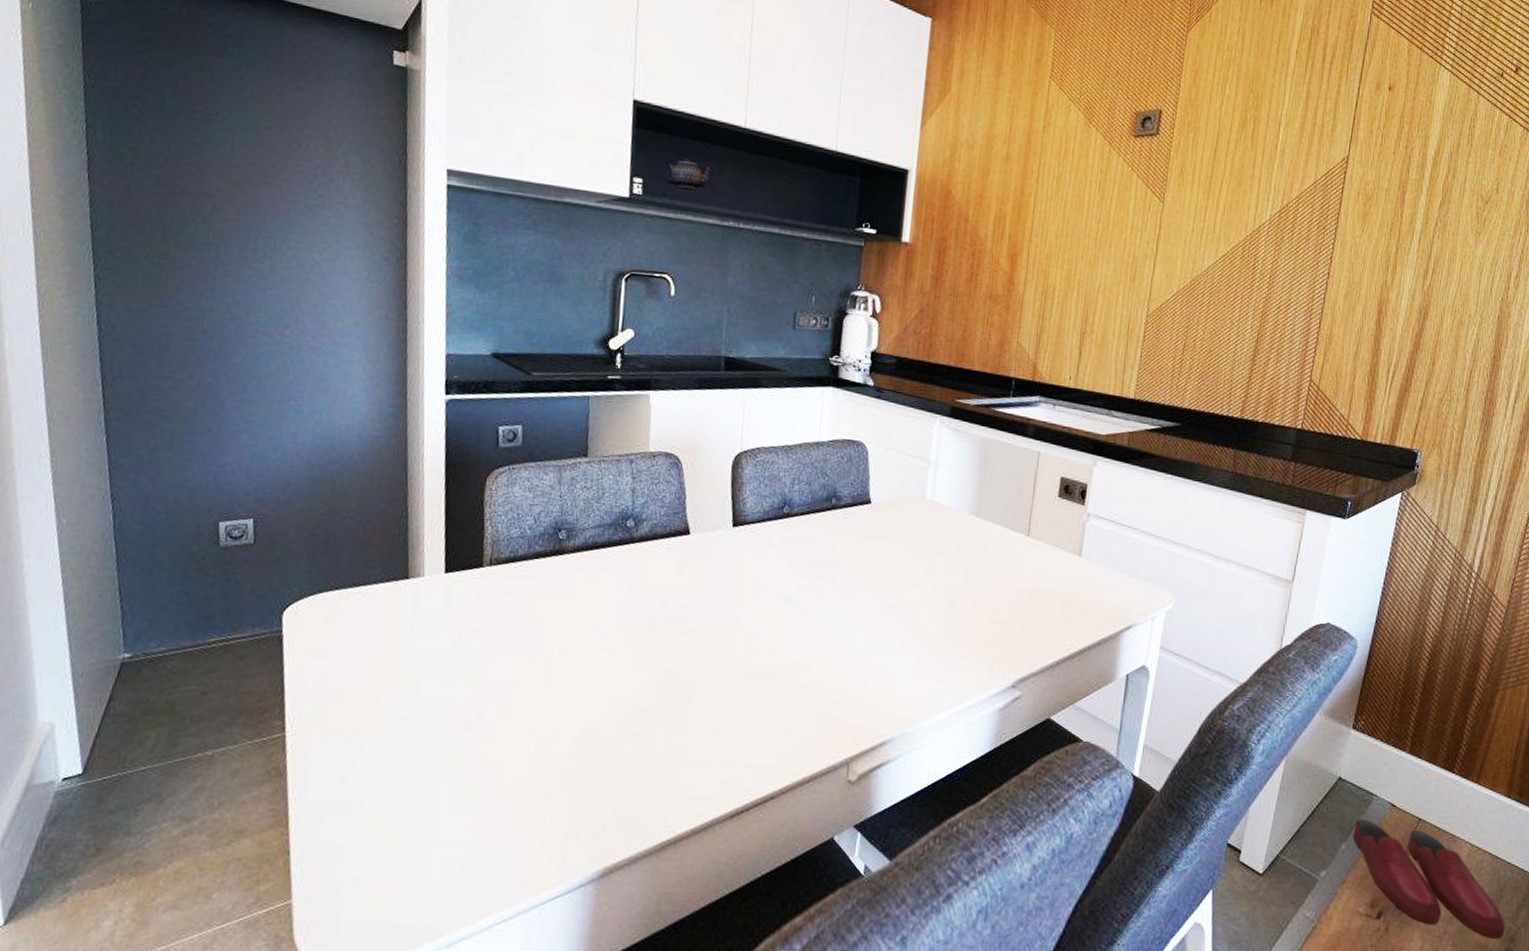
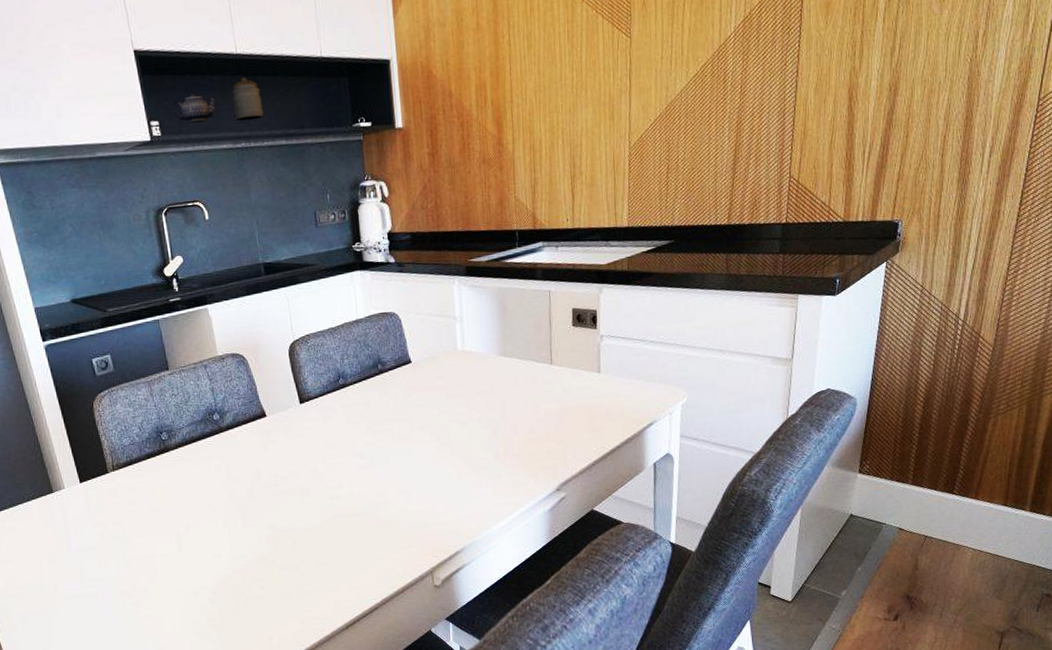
jar: none [728,153,763,201] -> present [231,77,264,121]
slippers: present [1353,819,1505,939] -> none [867,544,1009,621]

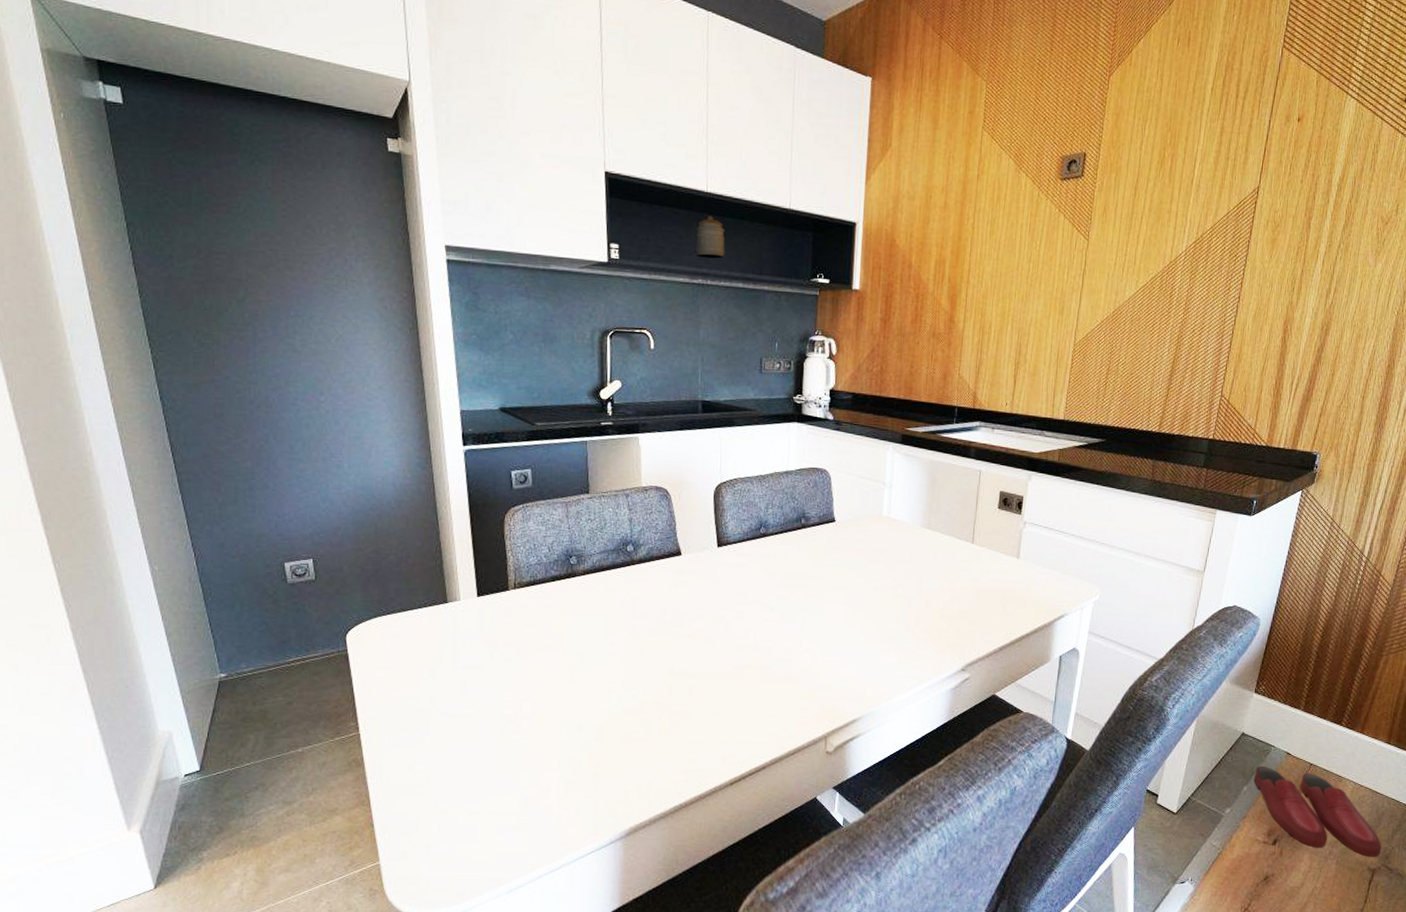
teapot: present [171,91,218,124] -> none [633,221,681,253]
slippers: none [867,544,1009,621] -> present [1253,766,1382,857]

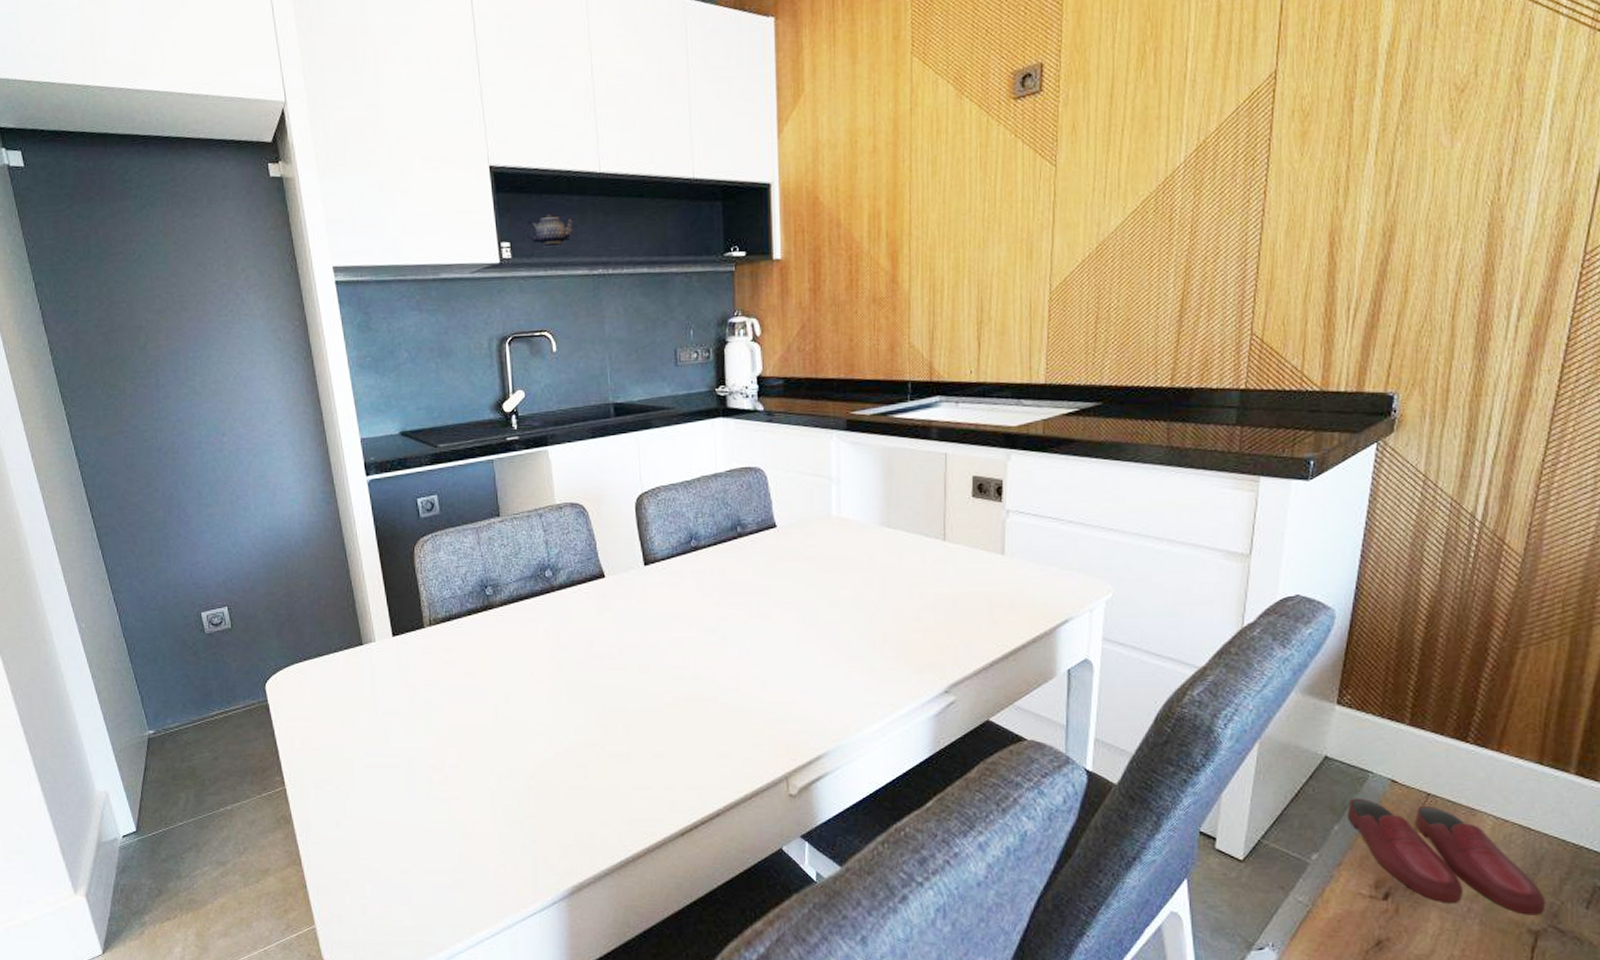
teapot: none [633,221,681,253] -> present [525,212,576,246]
jar: present [695,216,725,259] -> none [591,198,626,246]

